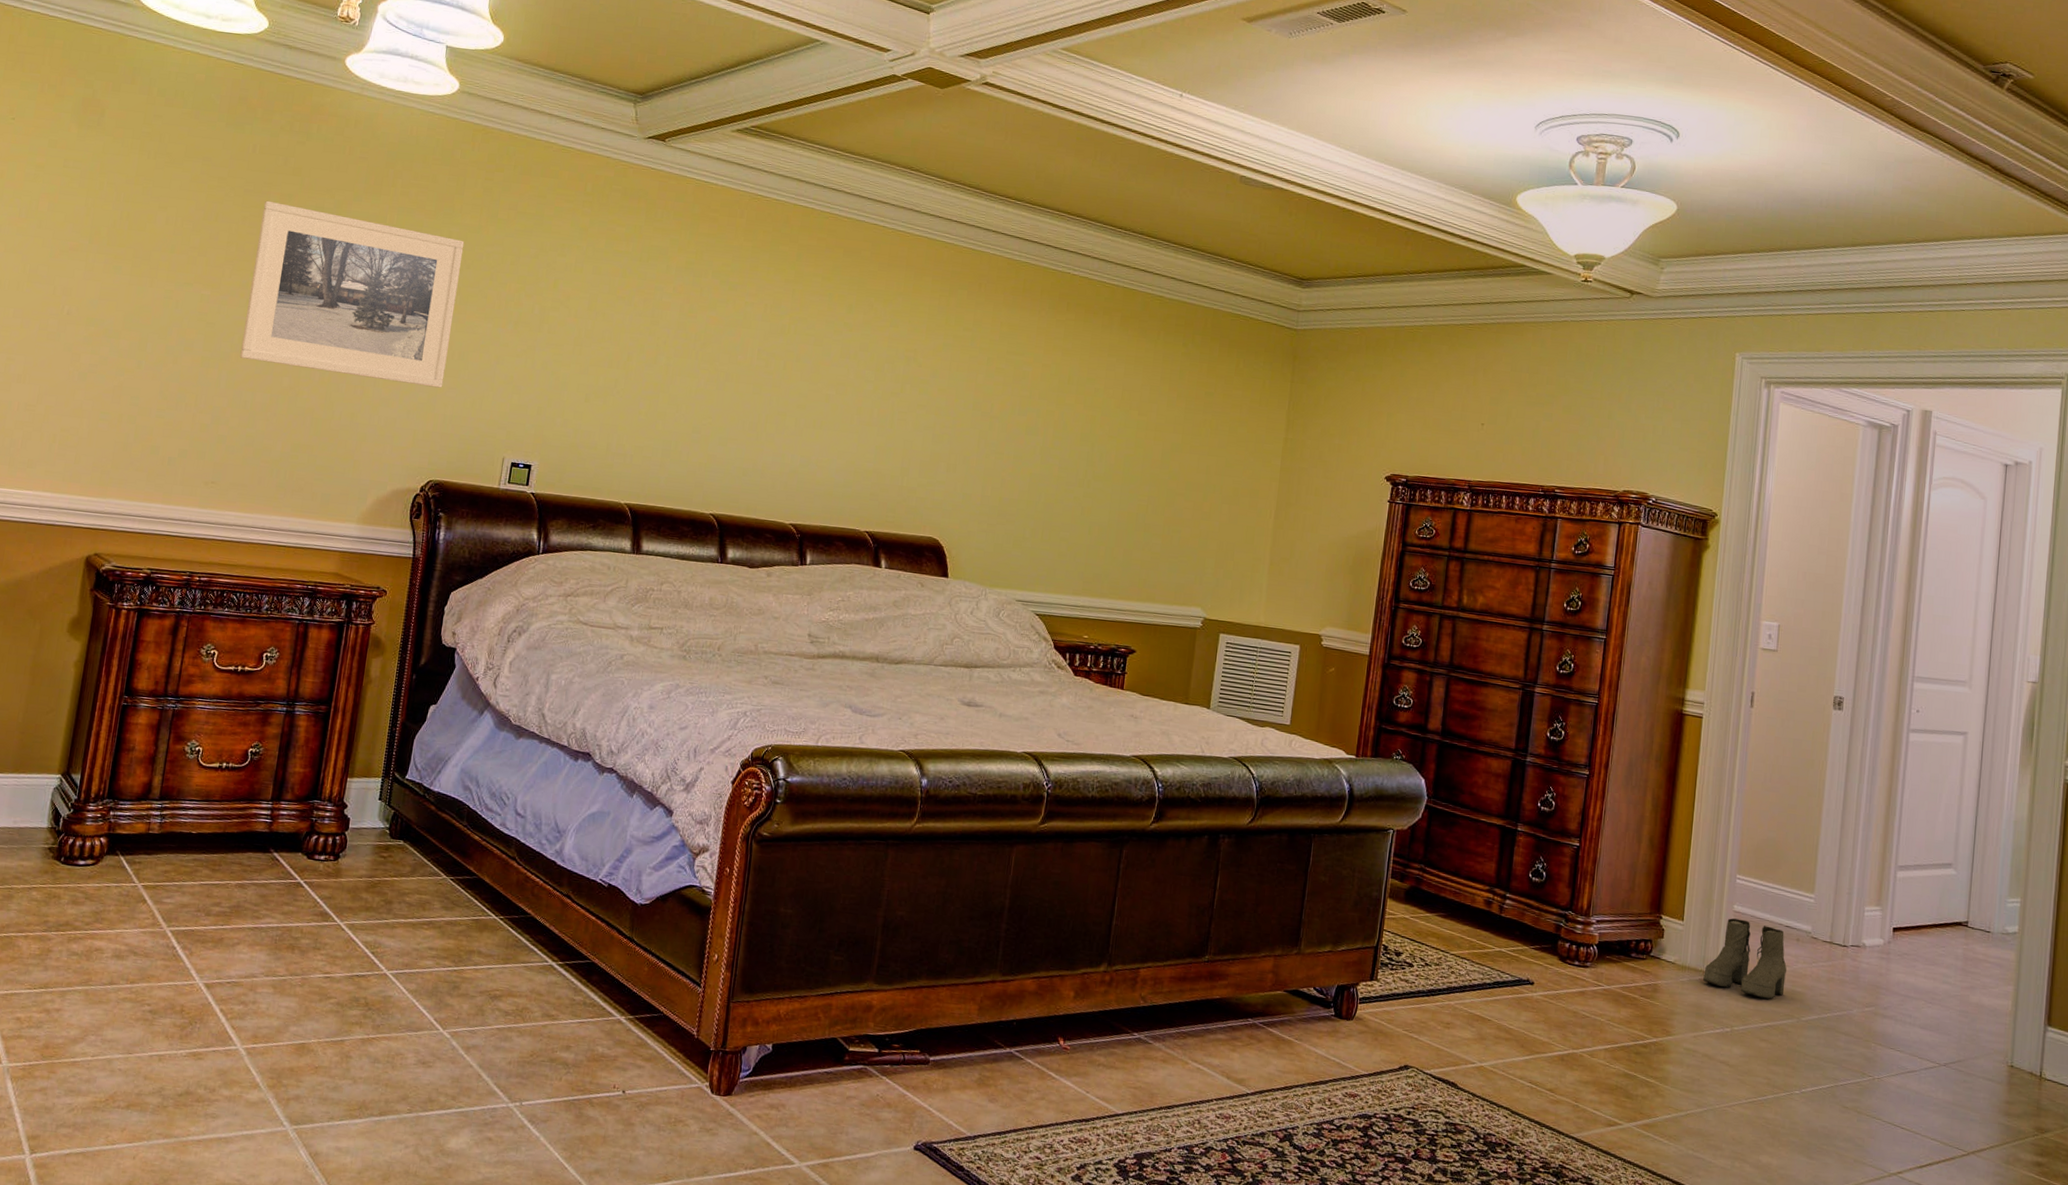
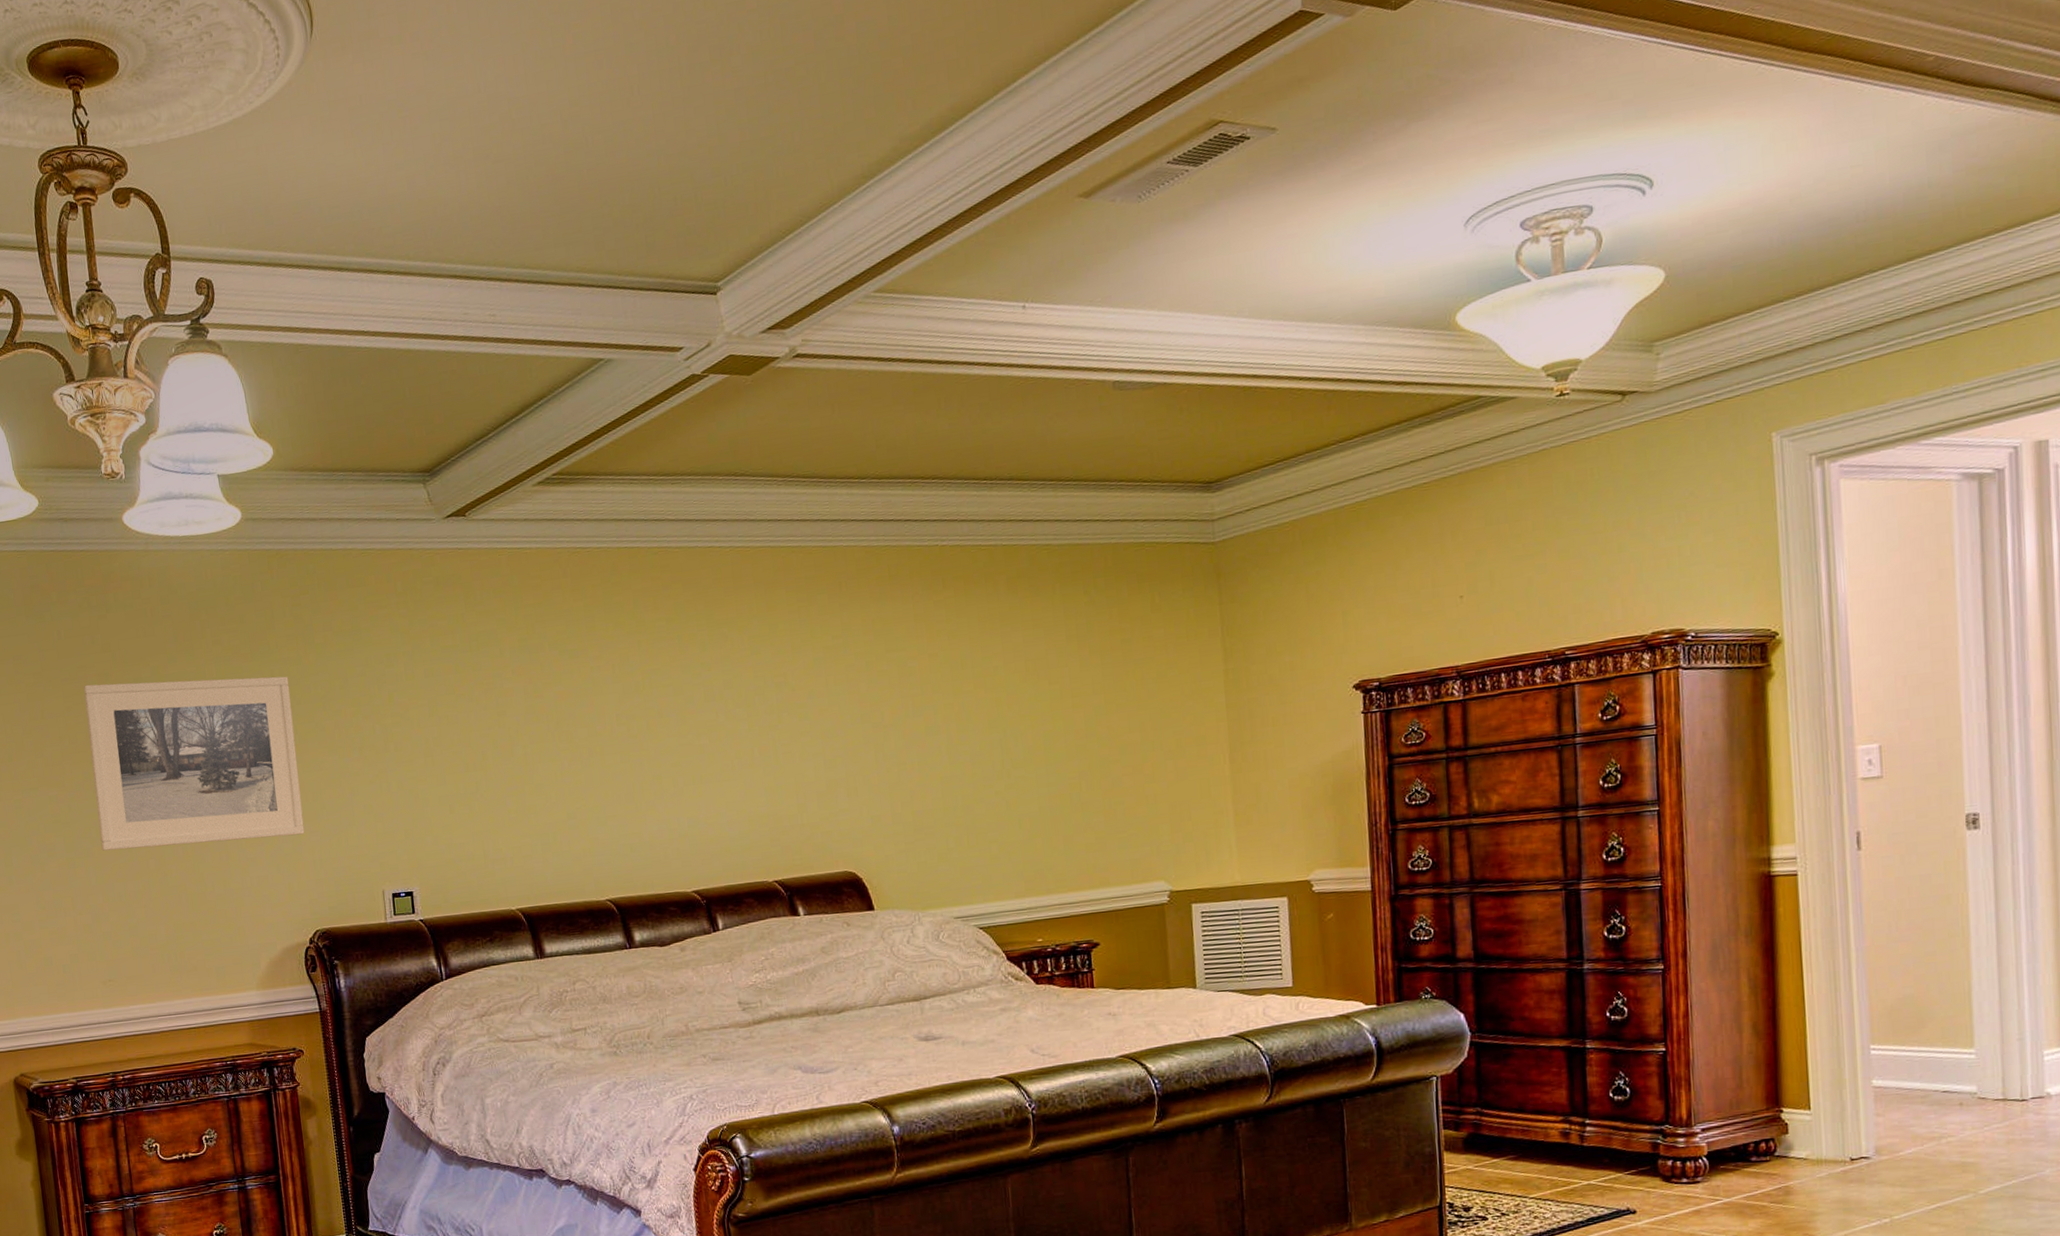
boots: present [1703,918,1787,999] -> none [1846,1094,1952,1178]

